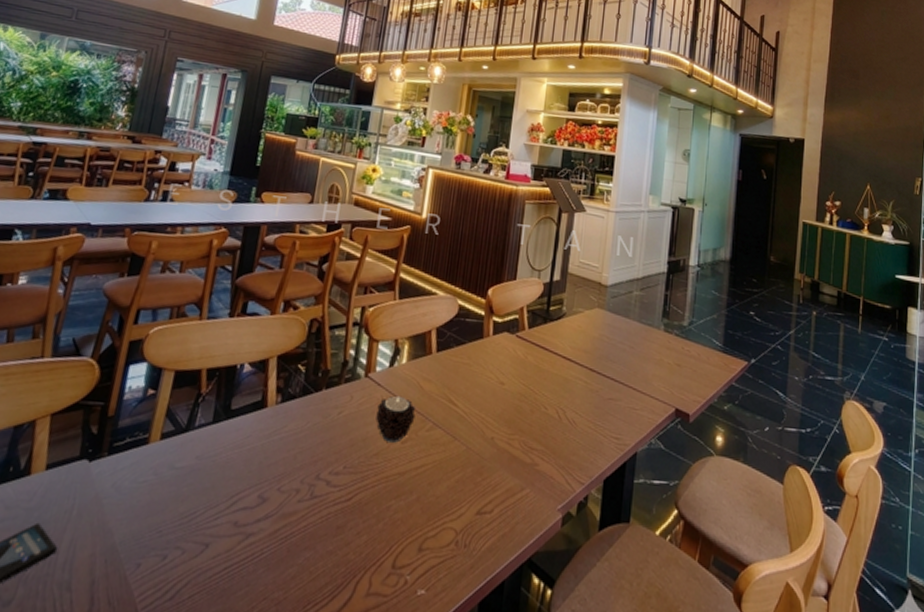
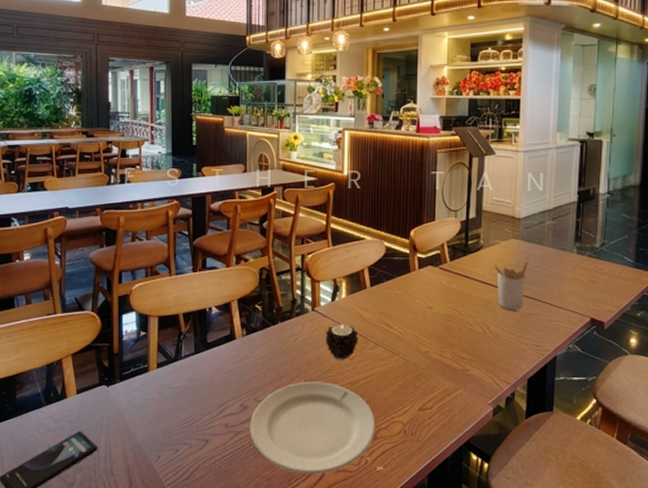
plate: none [264,468,424,599] -> present [250,381,376,475]
utensil holder: none [574,334,614,394] -> present [493,260,529,311]

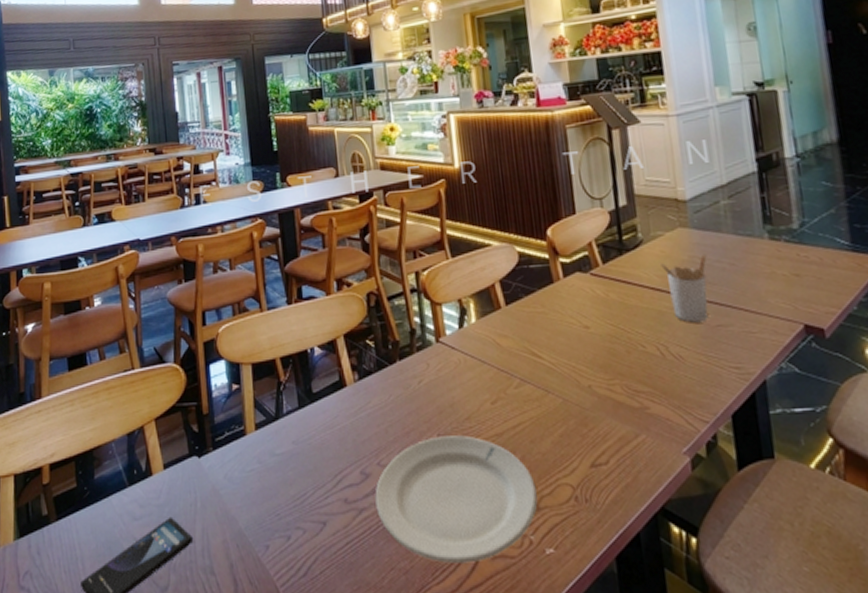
candle: present [326,323,359,360] -> none [457,356,500,405]

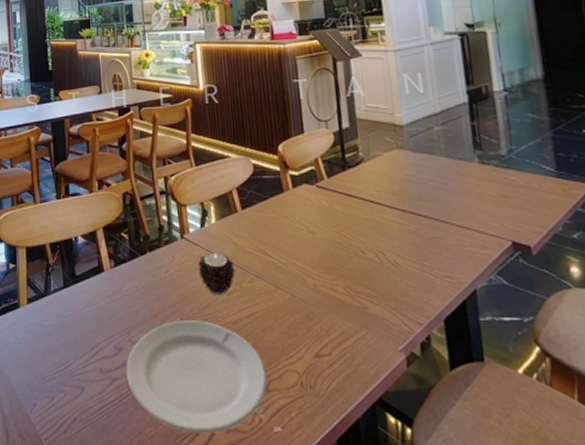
candle: none [457,356,500,405] -> present [198,252,236,295]
utensil holder: present [659,254,709,323] -> none [378,173,423,234]

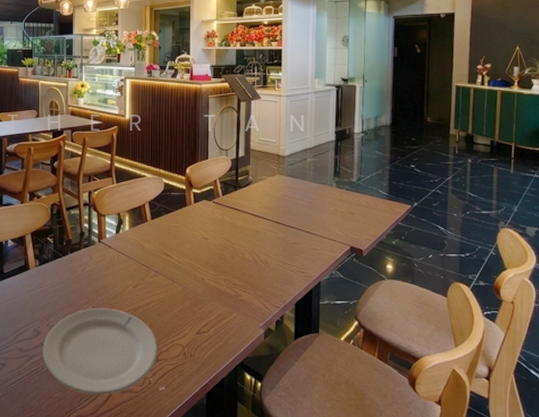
candle: present [198,252,236,295] -> none [111,254,141,287]

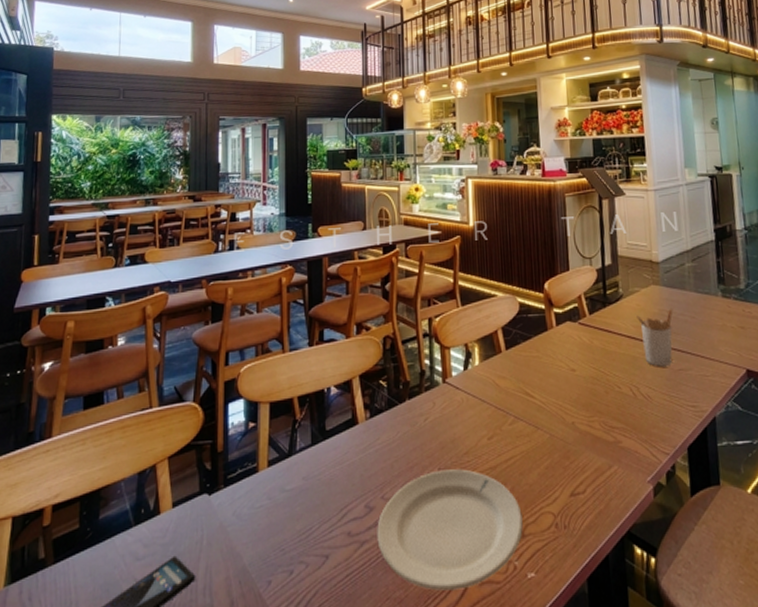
utensil holder: none [261,194,293,240] -> present [635,308,673,367]

